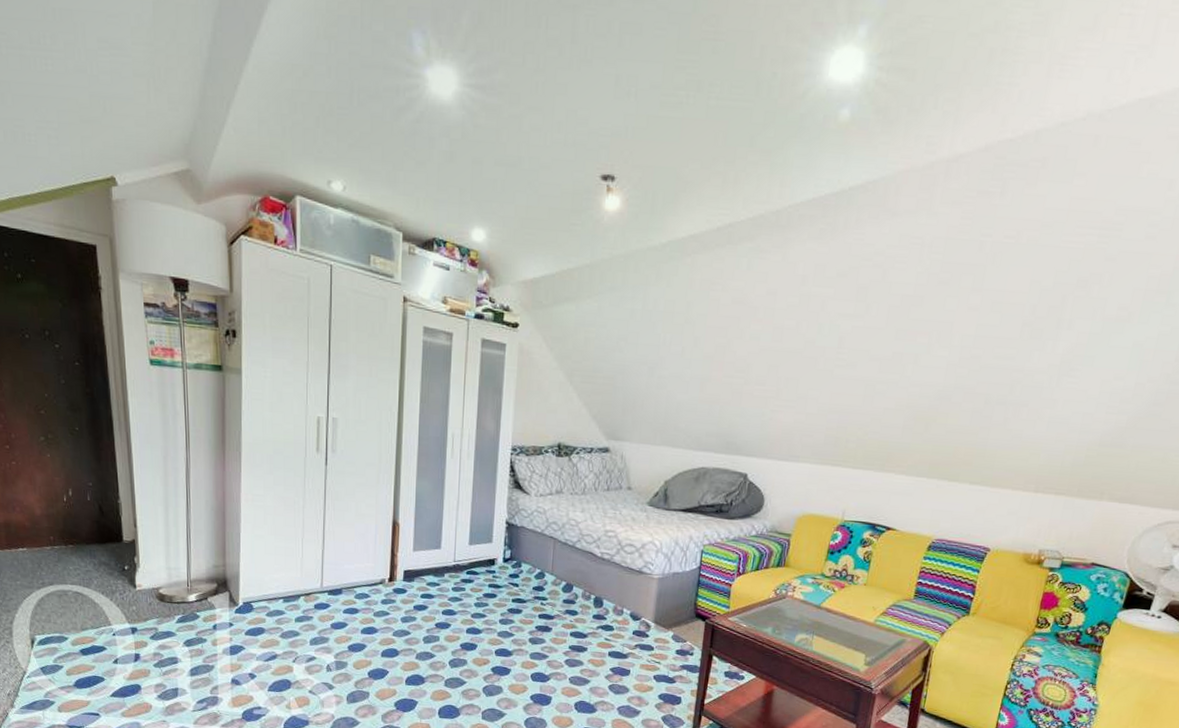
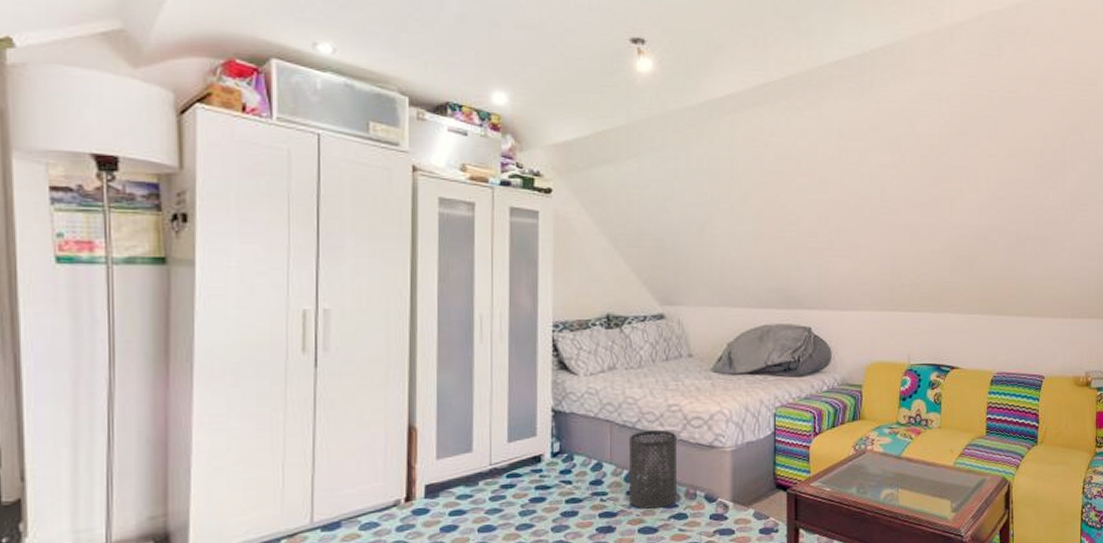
trash can: none [565,550,610,618] -> present [629,429,677,509]

